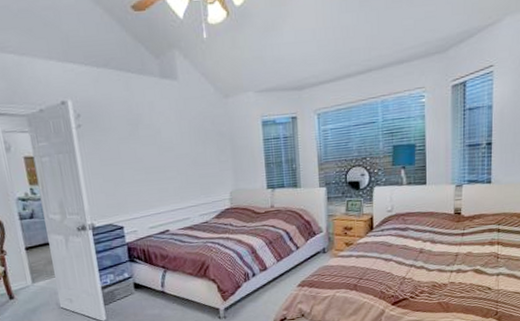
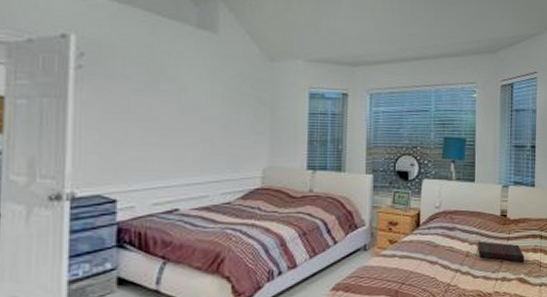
book: none [430,238,481,256] -> present [477,241,525,263]

